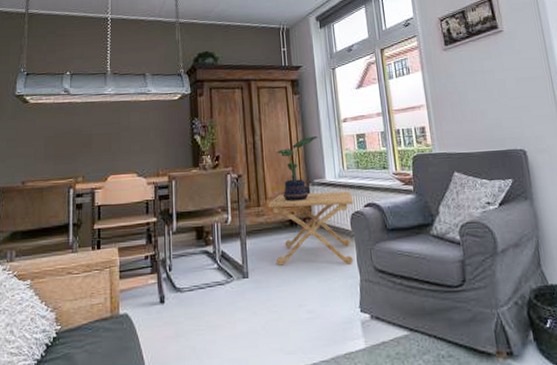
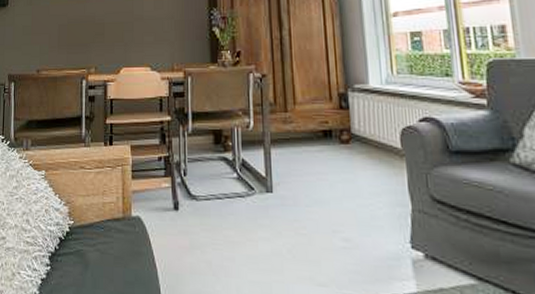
side table: present [268,191,354,266] -> none [297,99,405,191]
potted plant: present [276,137,318,202] -> none [307,33,360,109]

